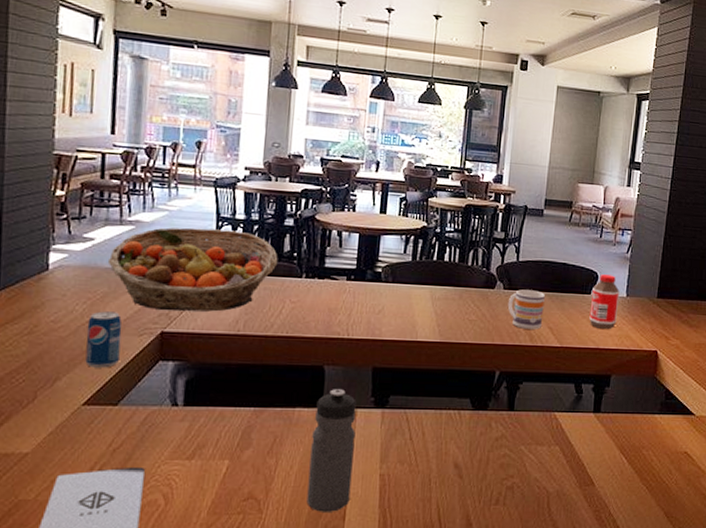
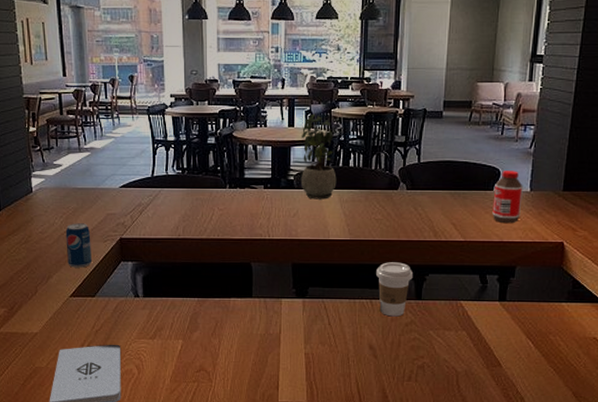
fruit basket: present [107,227,278,312] -> none [73,151,205,221]
water bottle: present [306,389,357,512] -> none [246,282,282,383]
potted plant: none [390,201,430,296] -> present [301,113,337,200]
coffee cup: none [466,368,506,430] -> present [376,262,413,317]
mug: present [507,289,545,329] -> none [411,189,447,226]

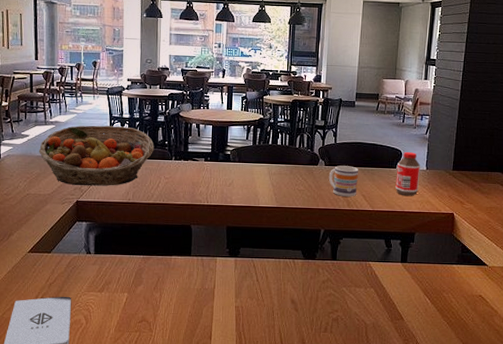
beverage can: present [65,223,92,268] -> none [28,187,51,227]
fruit basket: none [73,151,205,221] -> present [38,125,154,186]
potted plant: present [301,113,337,200] -> none [237,99,267,172]
coffee cup: present [376,262,413,317] -> none [298,227,329,275]
mug: none [411,189,447,226] -> present [328,165,358,197]

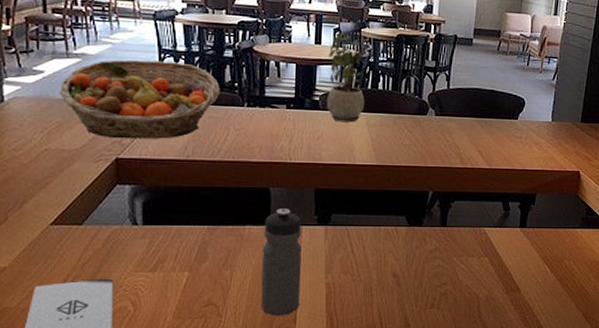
water bottle: none [183,242,216,333] -> present [261,209,302,316]
potted plant: none [237,99,267,172] -> present [327,32,365,123]
mug: present [328,165,358,197] -> none [439,115,474,153]
bottle: present [395,152,421,196] -> none [516,101,546,151]

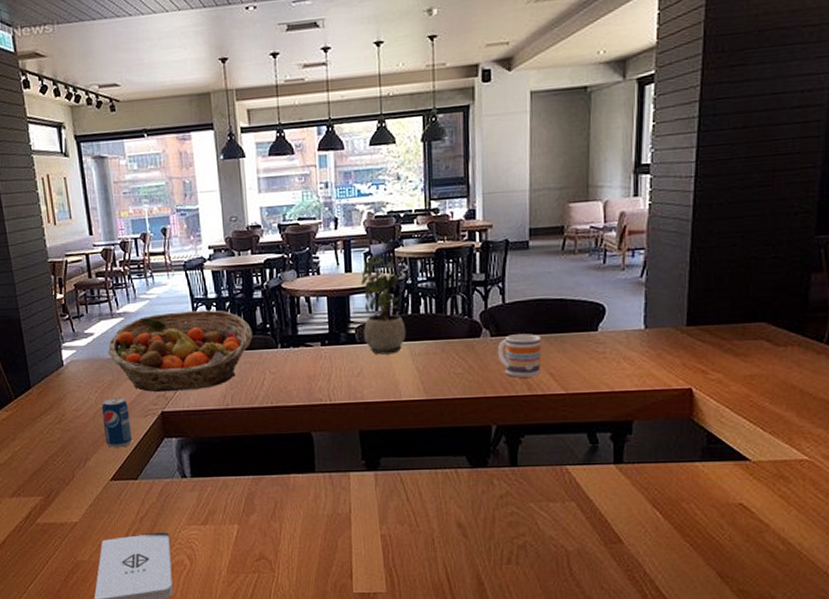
beverage can: none [46,139,79,191] -> present [101,397,132,448]
water bottle: present [261,209,302,316] -> none [309,454,355,571]
mug: none [439,115,474,153] -> present [497,334,541,378]

